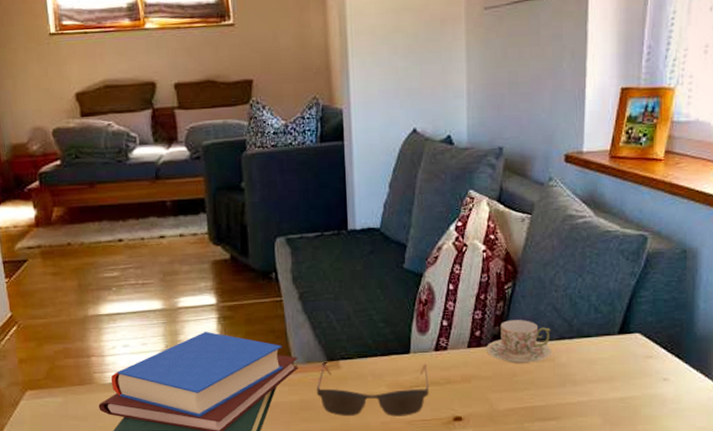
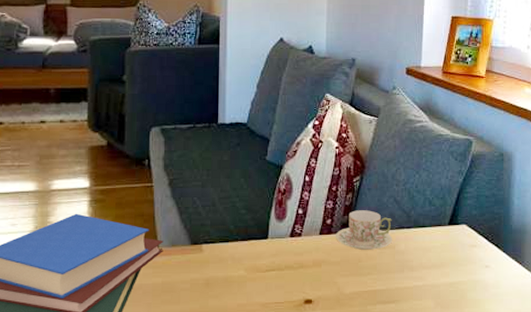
sunglasses: present [316,364,429,417] -> none [178,247,283,299]

